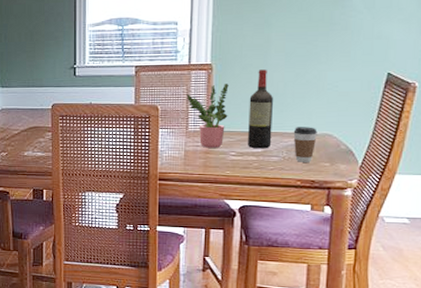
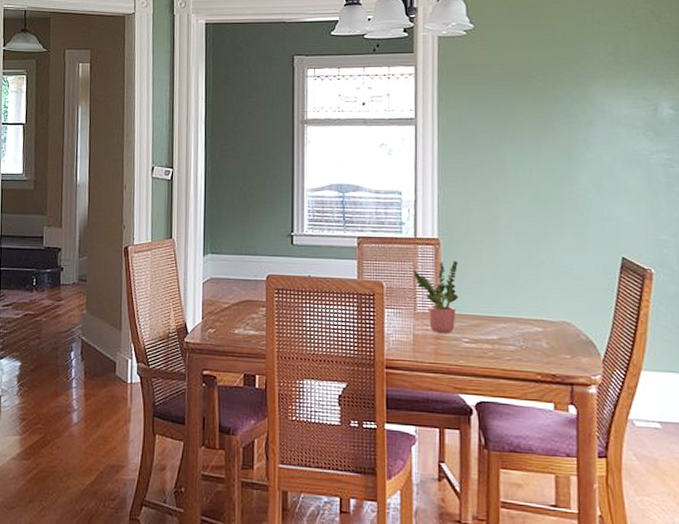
wine bottle: present [247,69,273,149] -> none [480,247,507,336]
coffee cup: present [293,127,317,162] -> none [529,312,555,353]

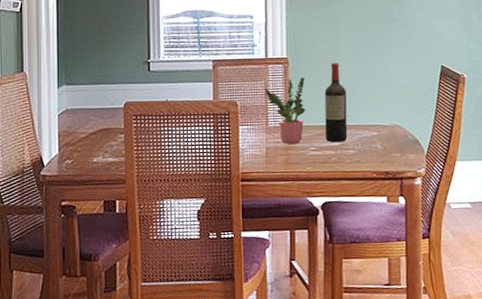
wine bottle: none [480,247,507,336] -> present [324,63,348,143]

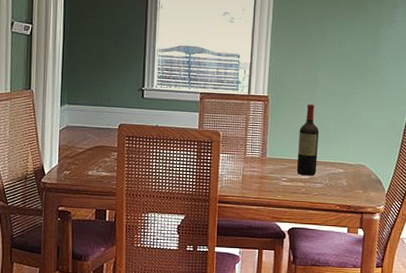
potted plant: present [265,77,306,144] -> none [245,115,282,174]

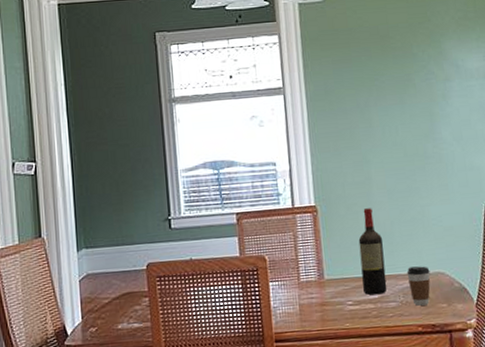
coffee cup: none [334,157,354,189] -> present [406,266,431,306]

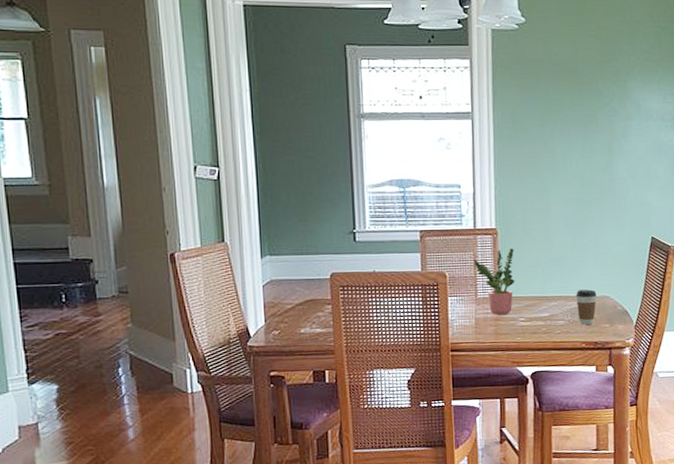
potted plant: none [294,226,340,299] -> present [473,248,515,315]
wine bottle: present [358,208,387,295] -> none [534,234,557,314]

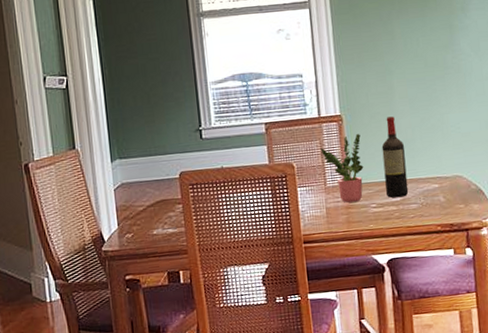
wine bottle: none [534,234,557,314] -> present [381,116,409,198]
coffee cup: present [576,289,597,325] -> none [427,170,449,207]

